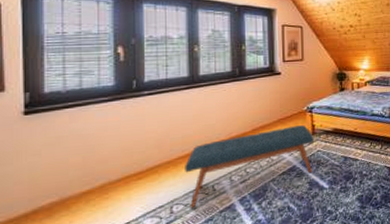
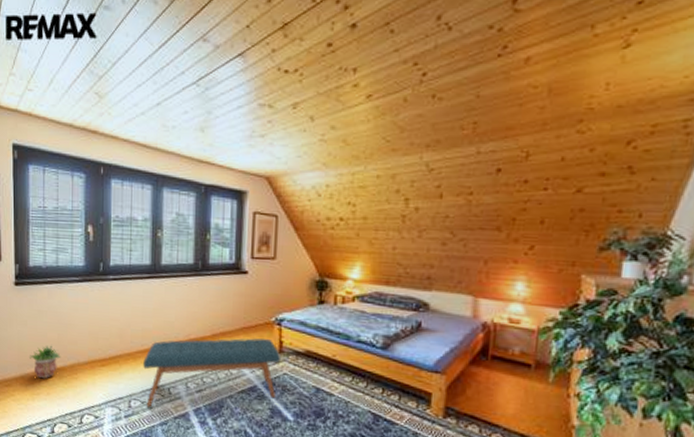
potted plant: none [43,170,87,208] -> present [28,345,61,379]

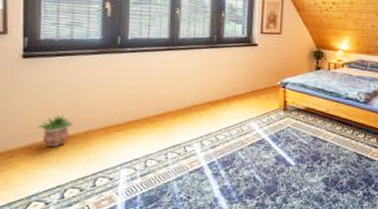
bench: present [143,338,280,407] -> none [160,99,285,165]

